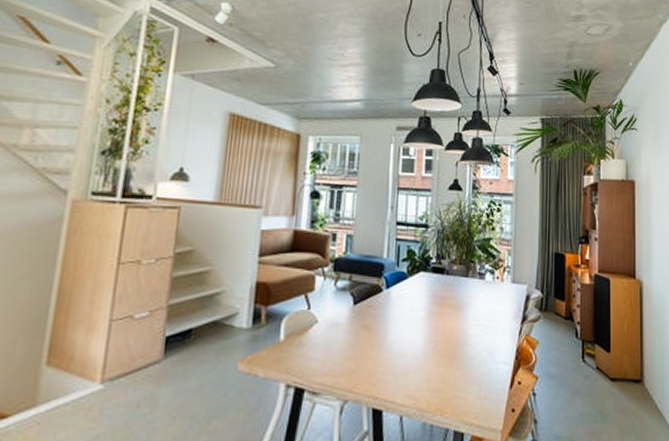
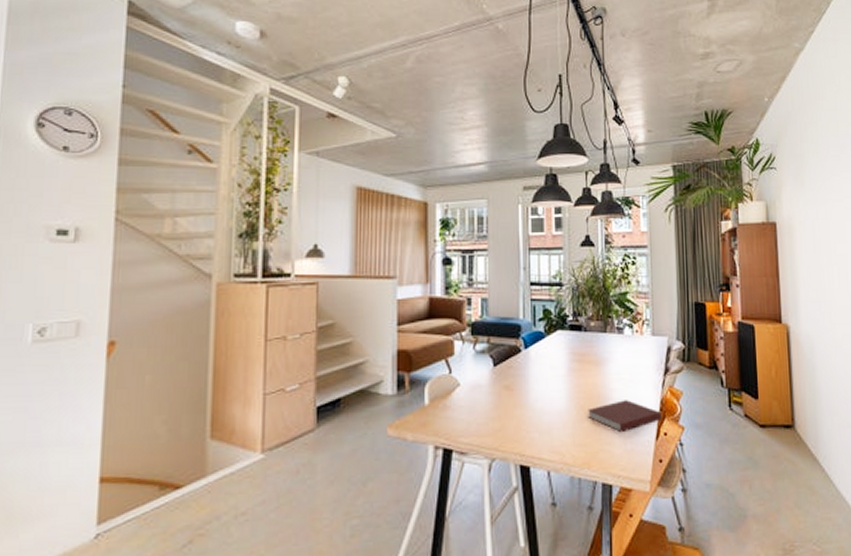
notebook: none [444,346,517,380] -> present [588,400,662,433]

